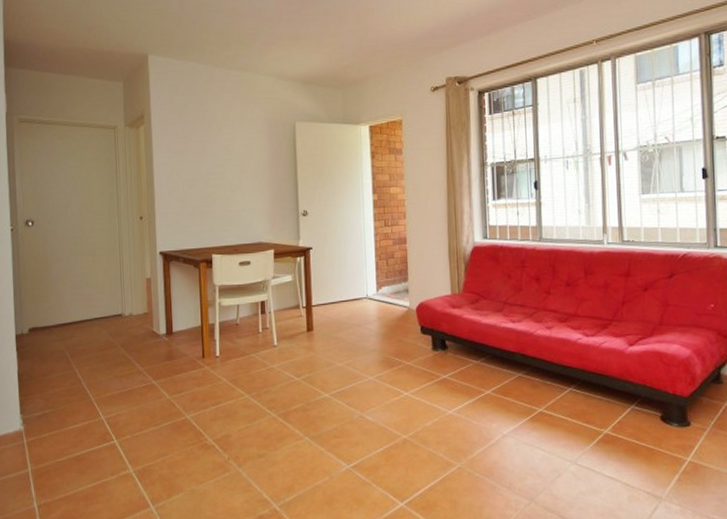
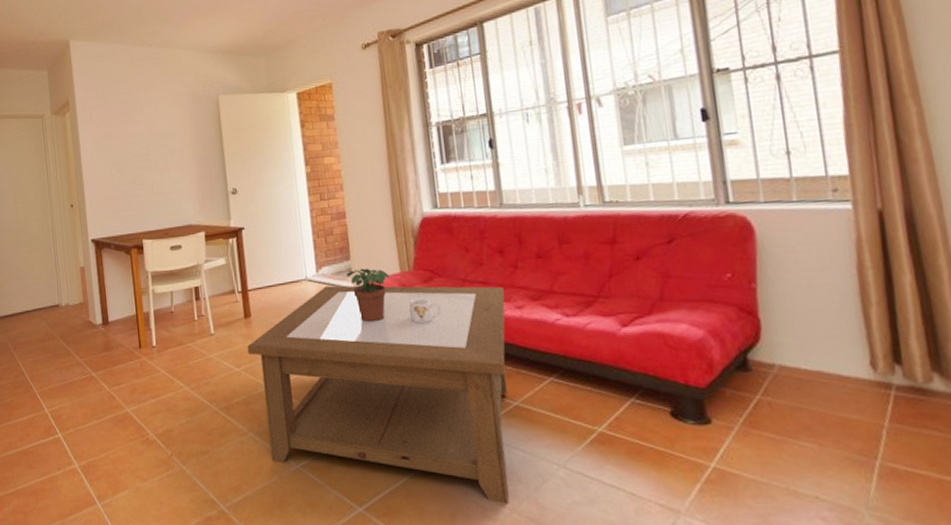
coffee table: none [308,304,538,496] -> present [247,285,510,504]
potted plant: none [403,289,442,338] -> present [345,268,390,323]
mug: none [456,318,484,339] -> present [409,298,442,323]

